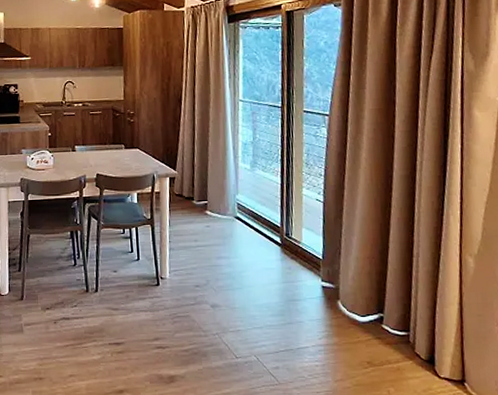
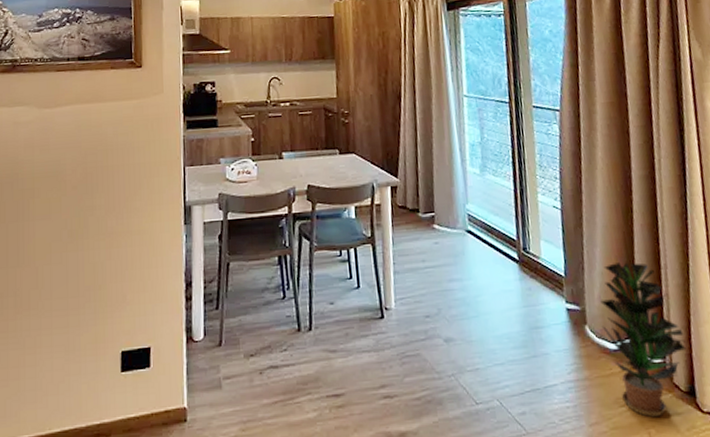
potted plant: none [346,250,430,378] -> present [595,263,687,417]

